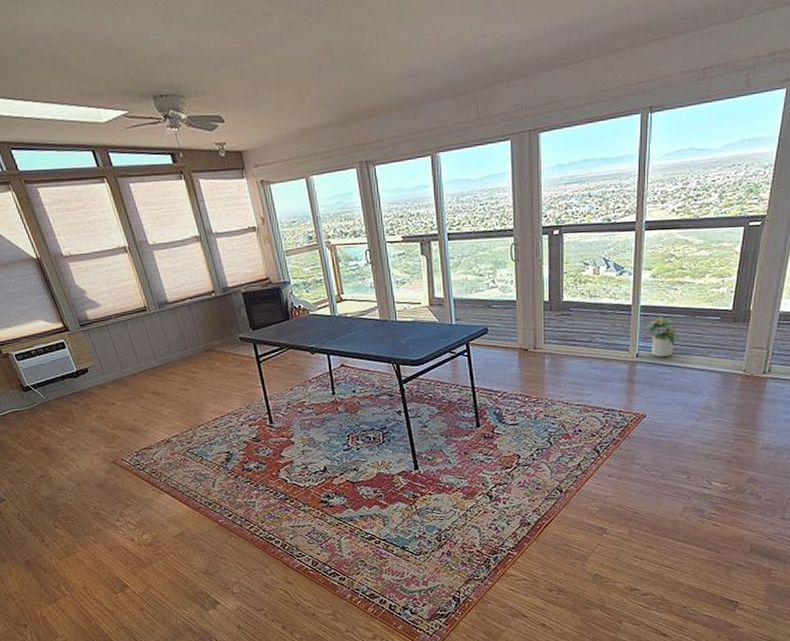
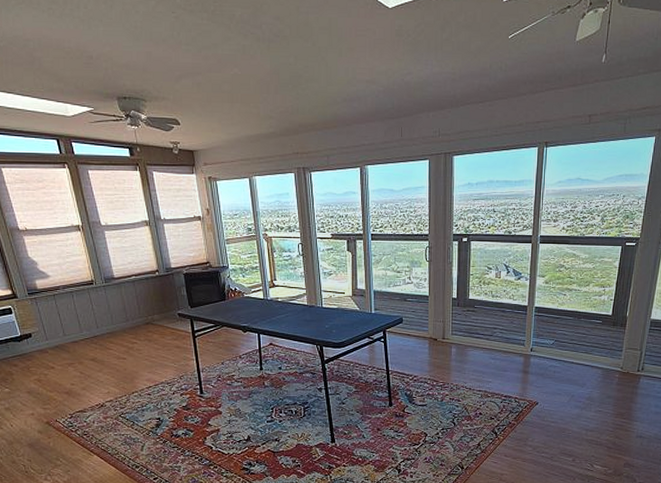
potted plant: present [644,315,681,357] -> none [537,316,569,352]

